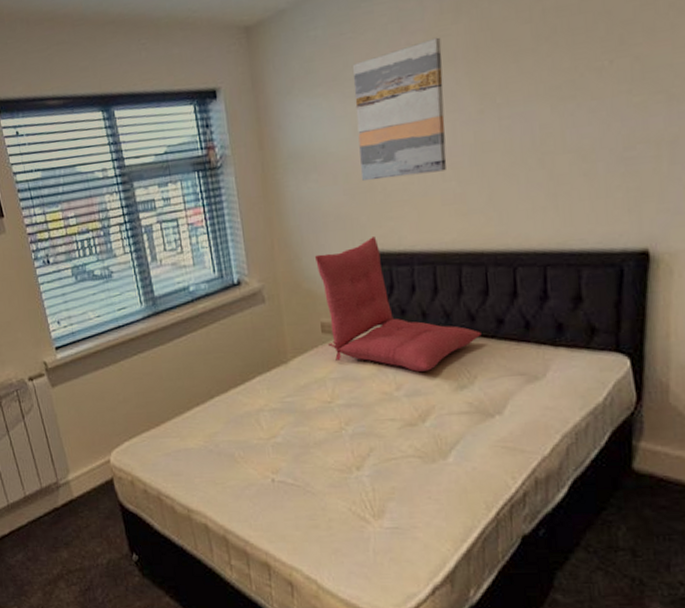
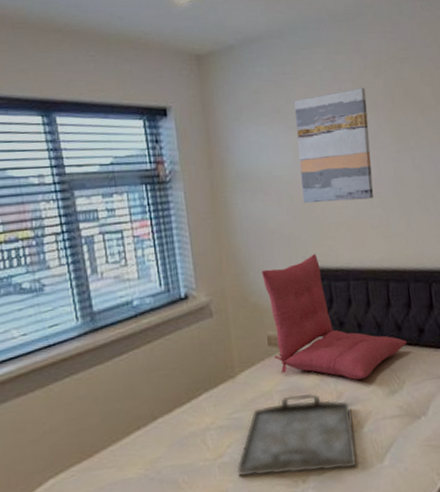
serving tray: none [289,382,416,462] -> present [236,393,356,476]

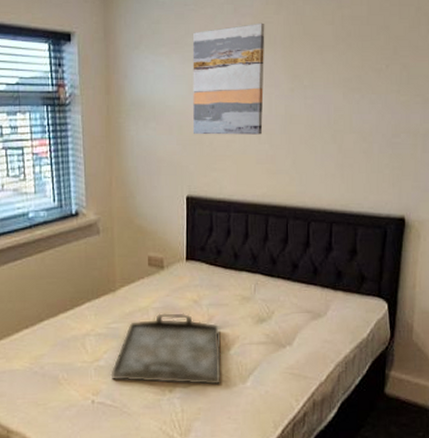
seat cushion: present [261,254,407,380] -> none [147,184,280,305]

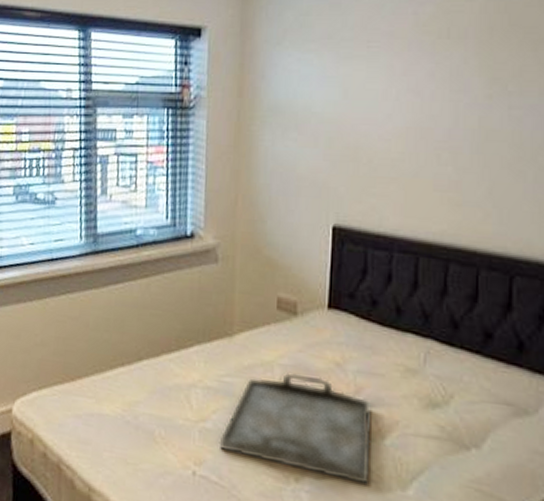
wall art: present [192,22,265,135] -> none [347,12,452,153]

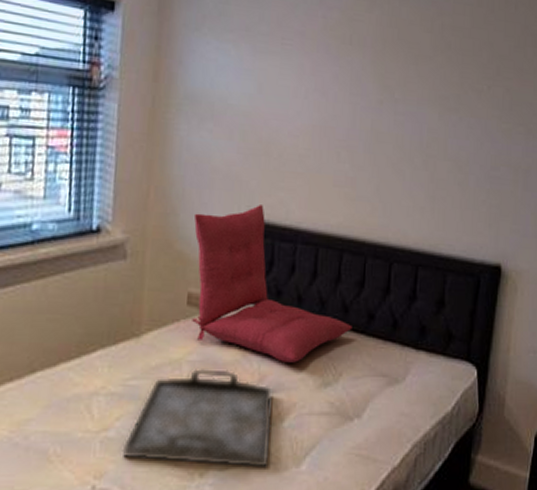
seat cushion: none [281,211,464,378] -> present [192,205,352,363]

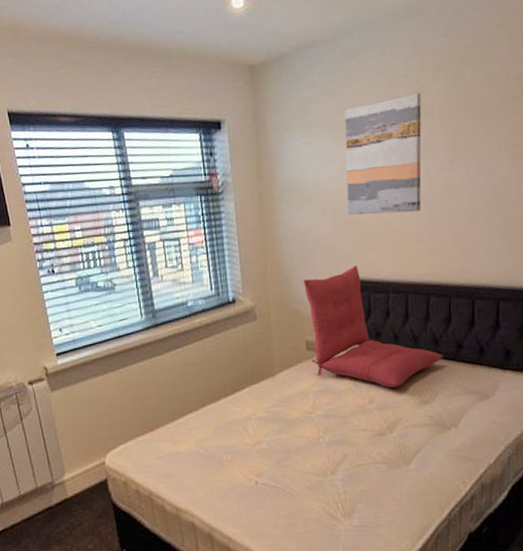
serving tray: present [122,369,272,468] -> none [272,396,383,467]
wall art: none [259,19,354,151] -> present [344,92,422,215]

